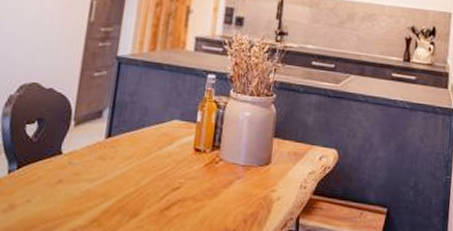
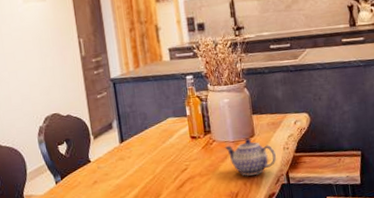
teapot: none [231,165,290,213] -> present [224,138,276,176]

